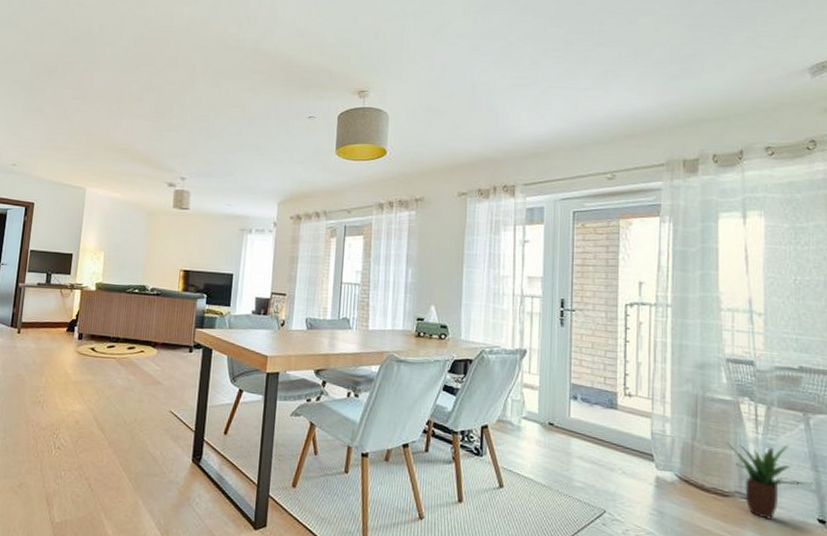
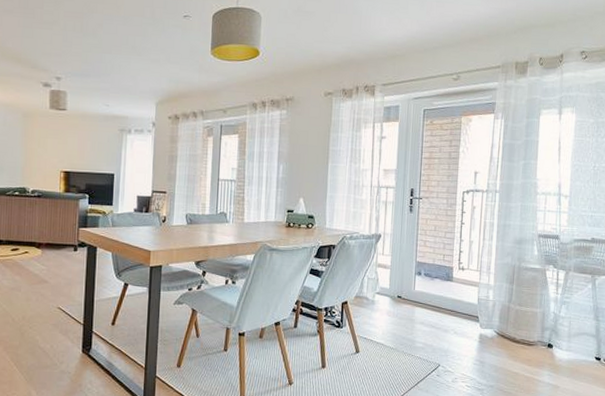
potted plant: present [726,442,814,520] -> none [534,301,595,361]

